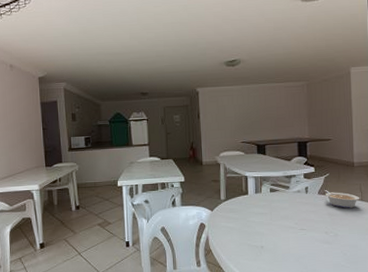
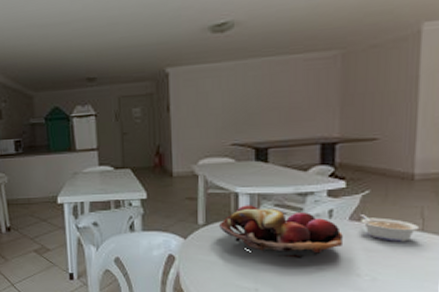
fruit basket: none [235,185,315,222] -> present [219,205,343,258]

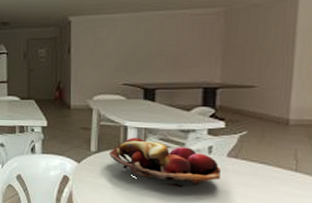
legume: present [359,213,420,242] -> none [236,151,294,180]

